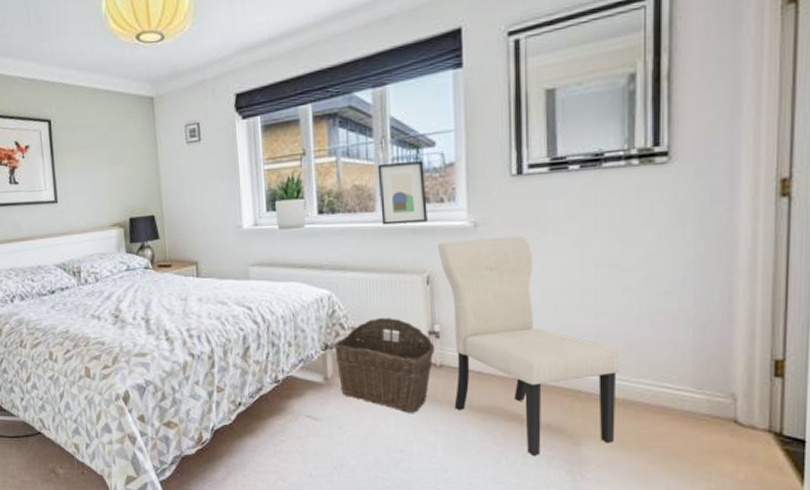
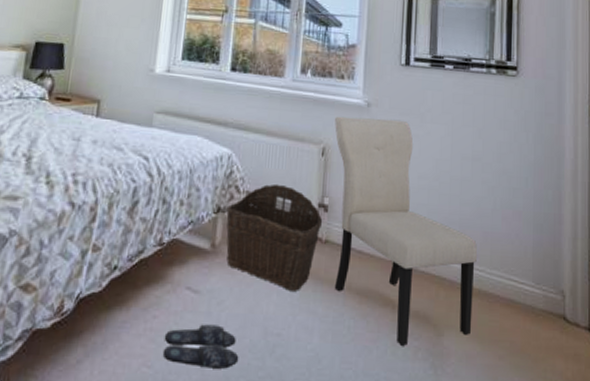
planter: present [275,171,306,230] -> none [189,25,223,82]
slippers: none [294,445,365,481] -> present [164,324,239,369]
picture frame: present [377,161,428,225] -> none [288,34,331,95]

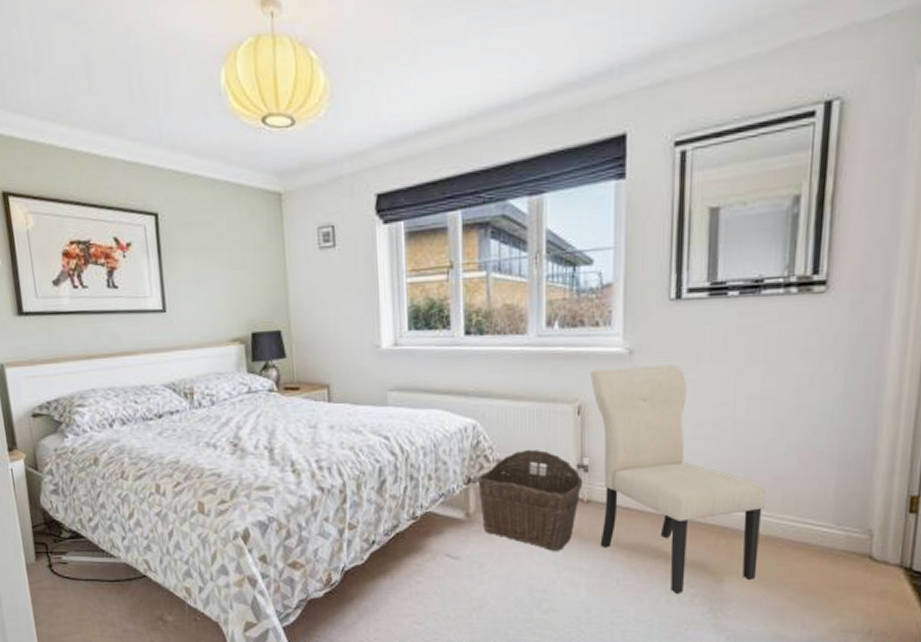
slippers: present [164,324,239,369] -> none [431,585,506,622]

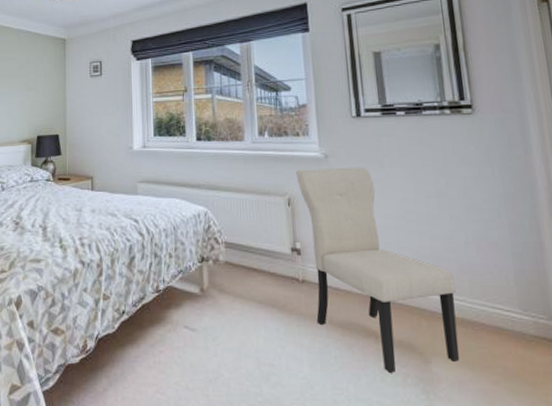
wicker basket: present [478,449,583,551] -> none [210,233,298,326]

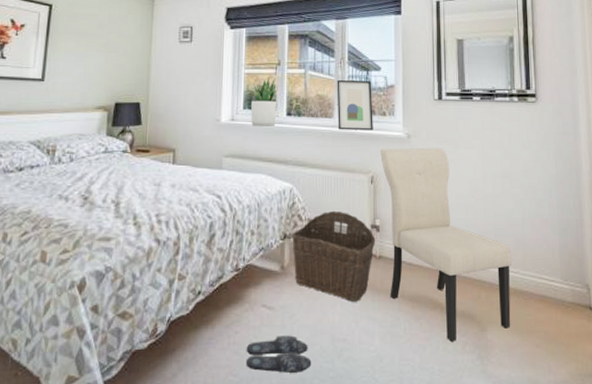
planter: none [161,104,187,152] -> present [251,77,278,126]
slippers: none [172,357,238,395] -> present [247,335,312,373]
wicker basket: none [210,233,298,326] -> present [292,210,376,302]
picture frame: none [245,101,287,154] -> present [336,80,373,132]

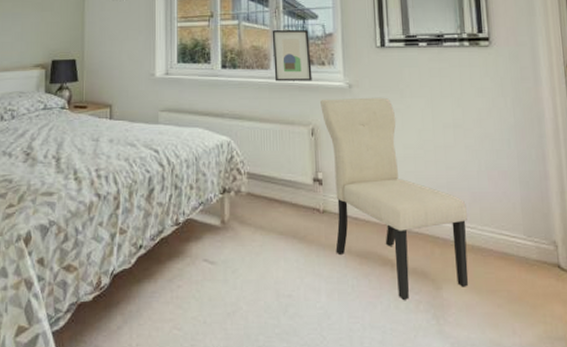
slippers: present [247,335,312,373] -> none [190,290,256,328]
planter: present [251,77,278,126] -> none [185,30,212,80]
wicker basket: present [292,210,376,302] -> none [231,164,319,257]

